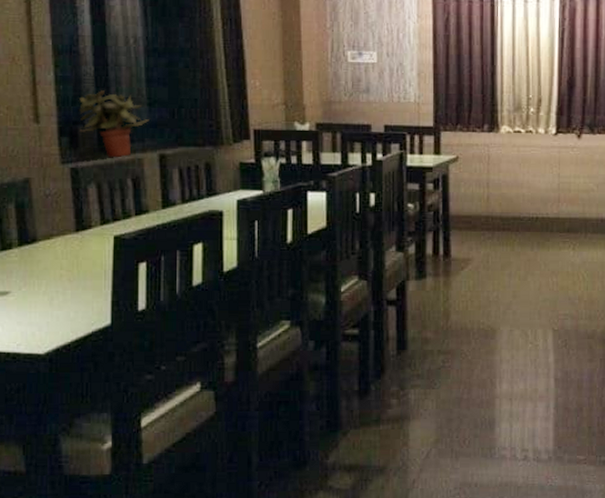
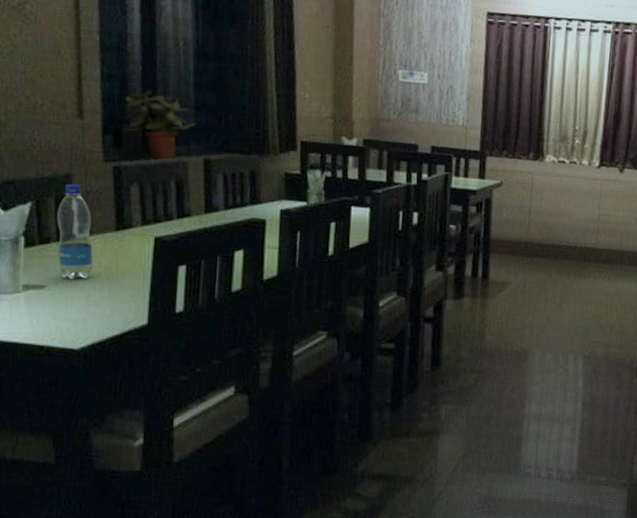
bottle: none [18,188,55,284] -> present [57,183,93,280]

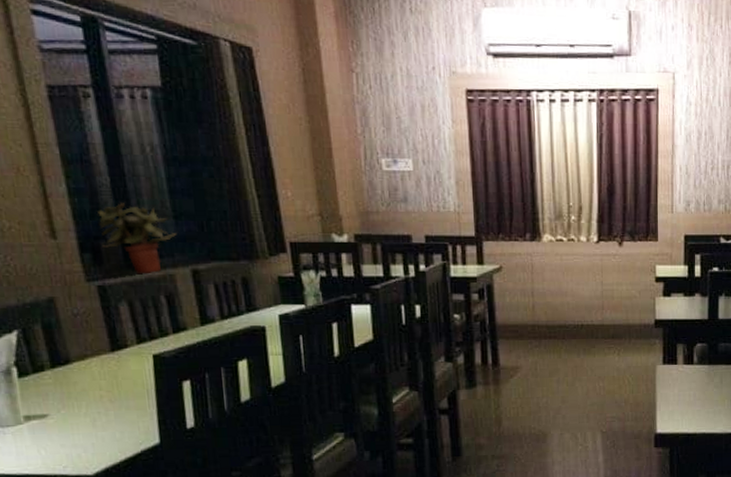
bottle: present [57,183,93,280] -> none [46,307,94,406]

